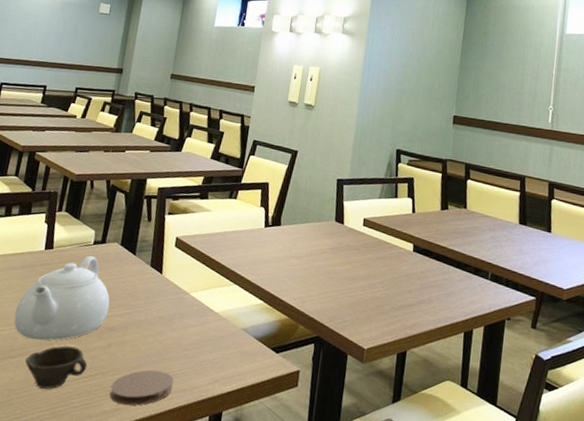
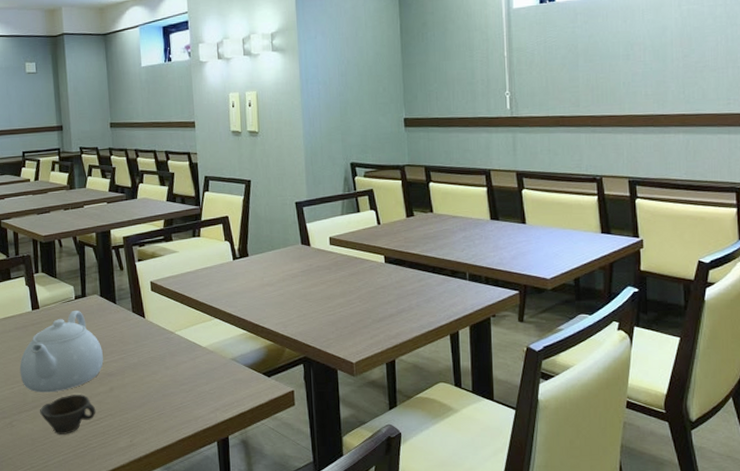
coaster: present [109,369,174,406] -> none [121,406,178,441]

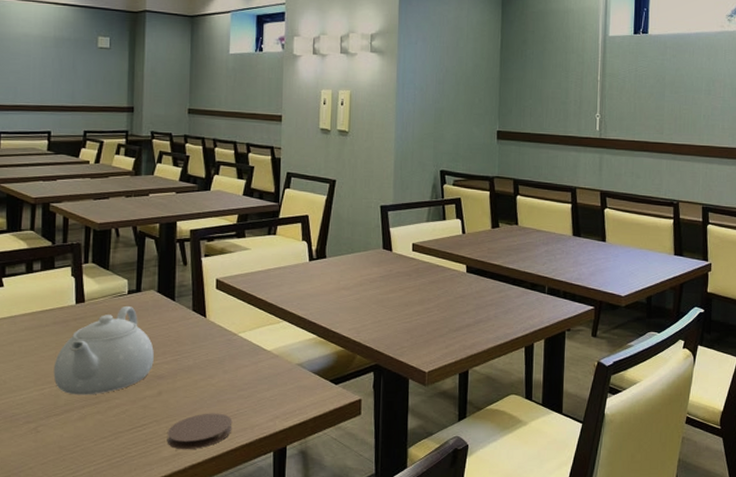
cup: present [39,395,96,434] -> none [72,398,139,442]
coaster: none [121,406,178,441] -> present [167,413,233,450]

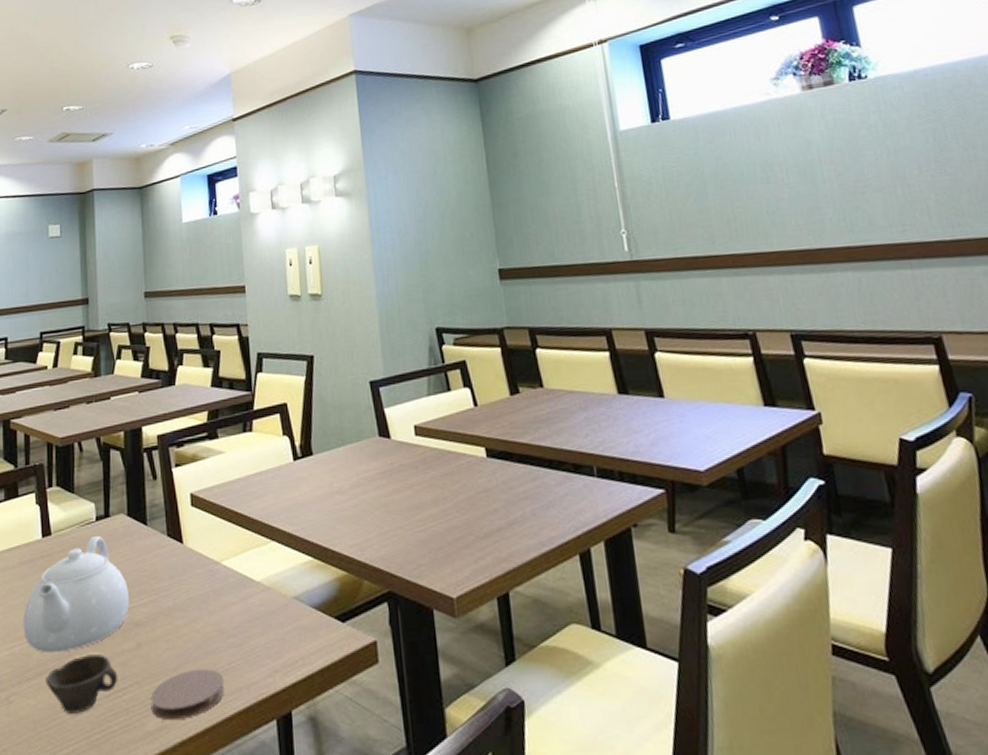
cup: none [72,398,139,442] -> present [45,654,118,714]

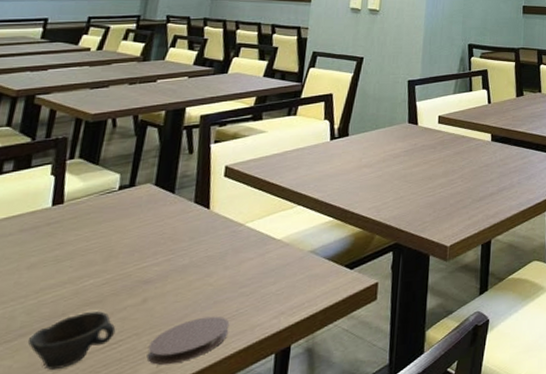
teapot: present [23,536,129,653] -> none [10,204,143,315]

